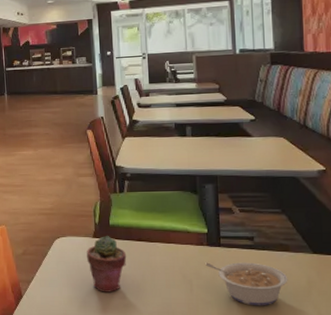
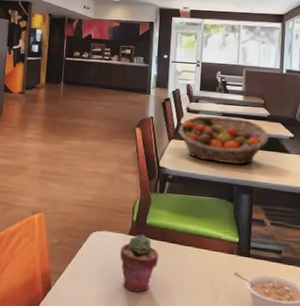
fruit basket: none [130,107,228,156] -> present [178,116,269,165]

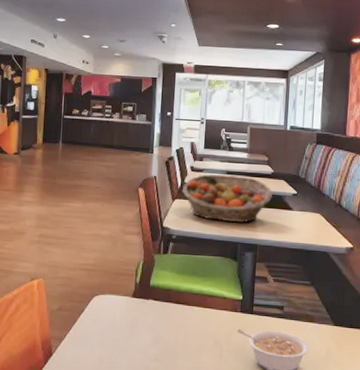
potted succulent: present [120,234,159,292] -> none [123,296,163,354]

